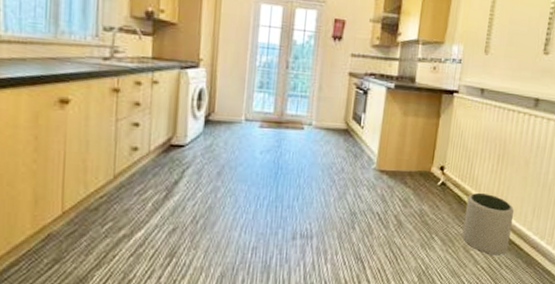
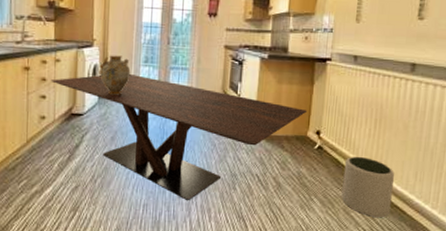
dining table: none [146,101,432,242] -> present [51,74,307,200]
ceramic jug: none [205,78,243,124] -> present [98,55,131,95]

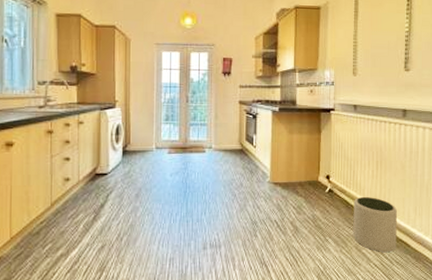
dining table: present [51,74,307,200] -> none [75,133,316,251]
ceramic jug: present [98,55,131,95] -> none [121,115,152,153]

